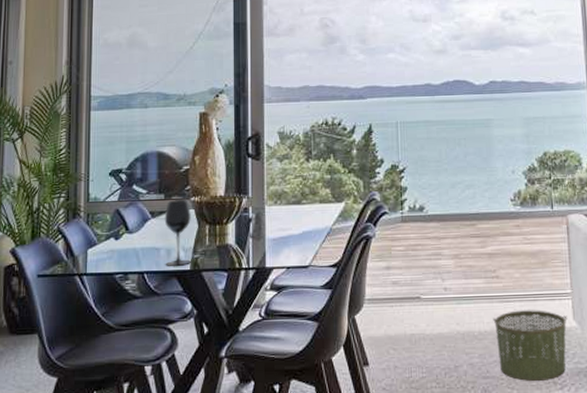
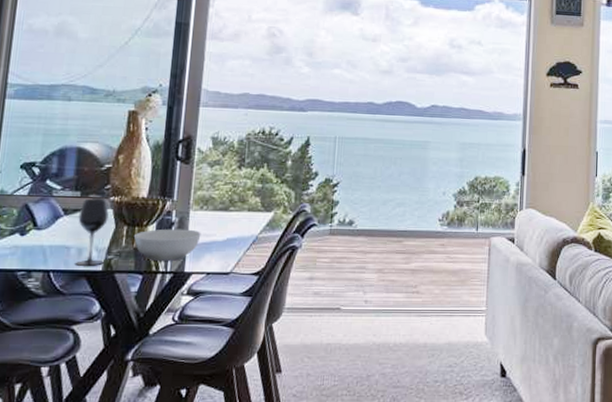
bowl: none [215,224,278,259] -> present [133,228,201,262]
basket: present [493,310,567,381] -> none [409,325,480,391]

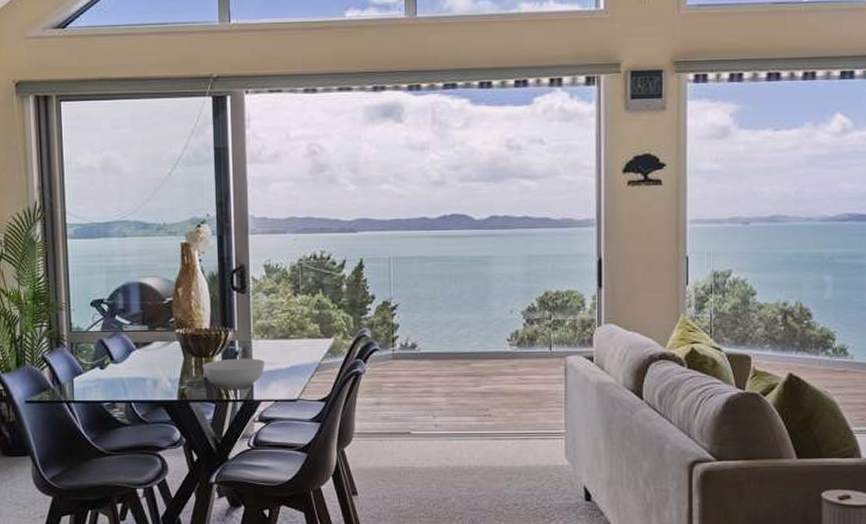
wineglass: present [75,197,109,267] -> none [149,330,178,397]

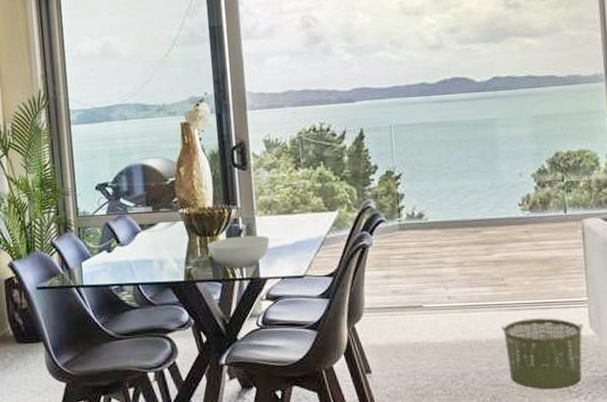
basket: none [484,448,560,514] -> present [501,318,583,389]

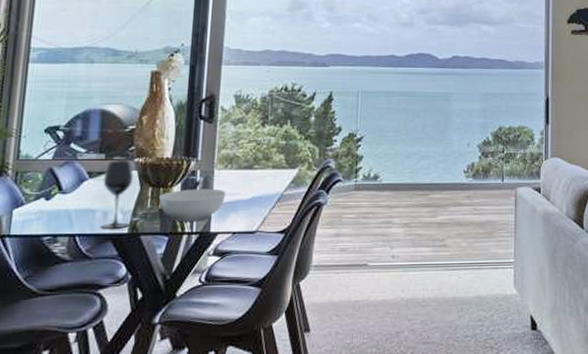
wineglass: none [154,211,184,279] -> present [100,159,134,230]
basket: present [501,318,583,389] -> none [437,278,509,346]

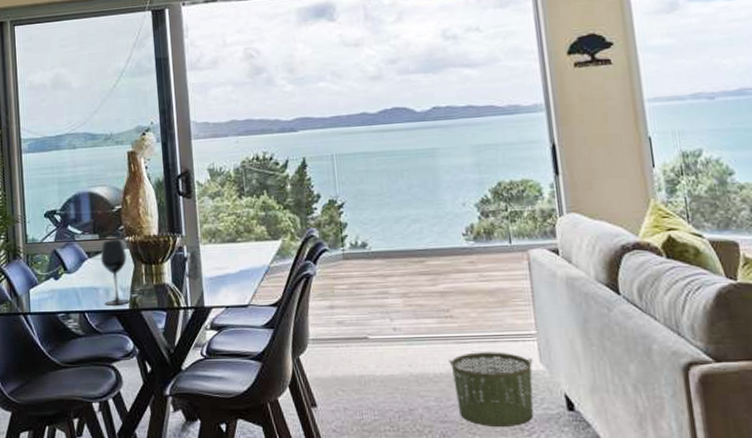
bowl: present [158,189,226,223] -> none [152,263,214,298]
basket: none [437,278,509,346] -> present [449,352,534,426]

